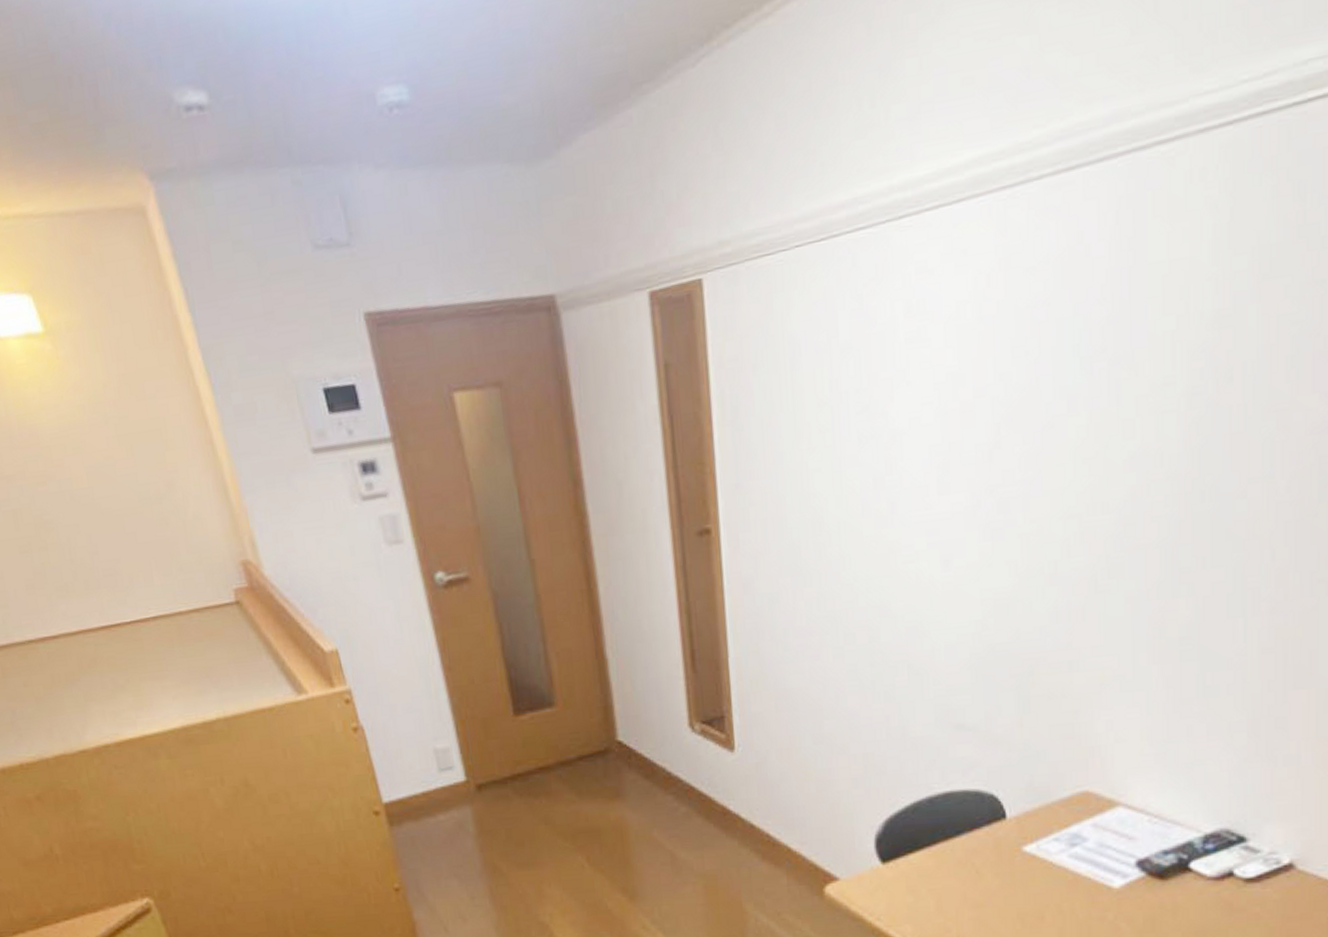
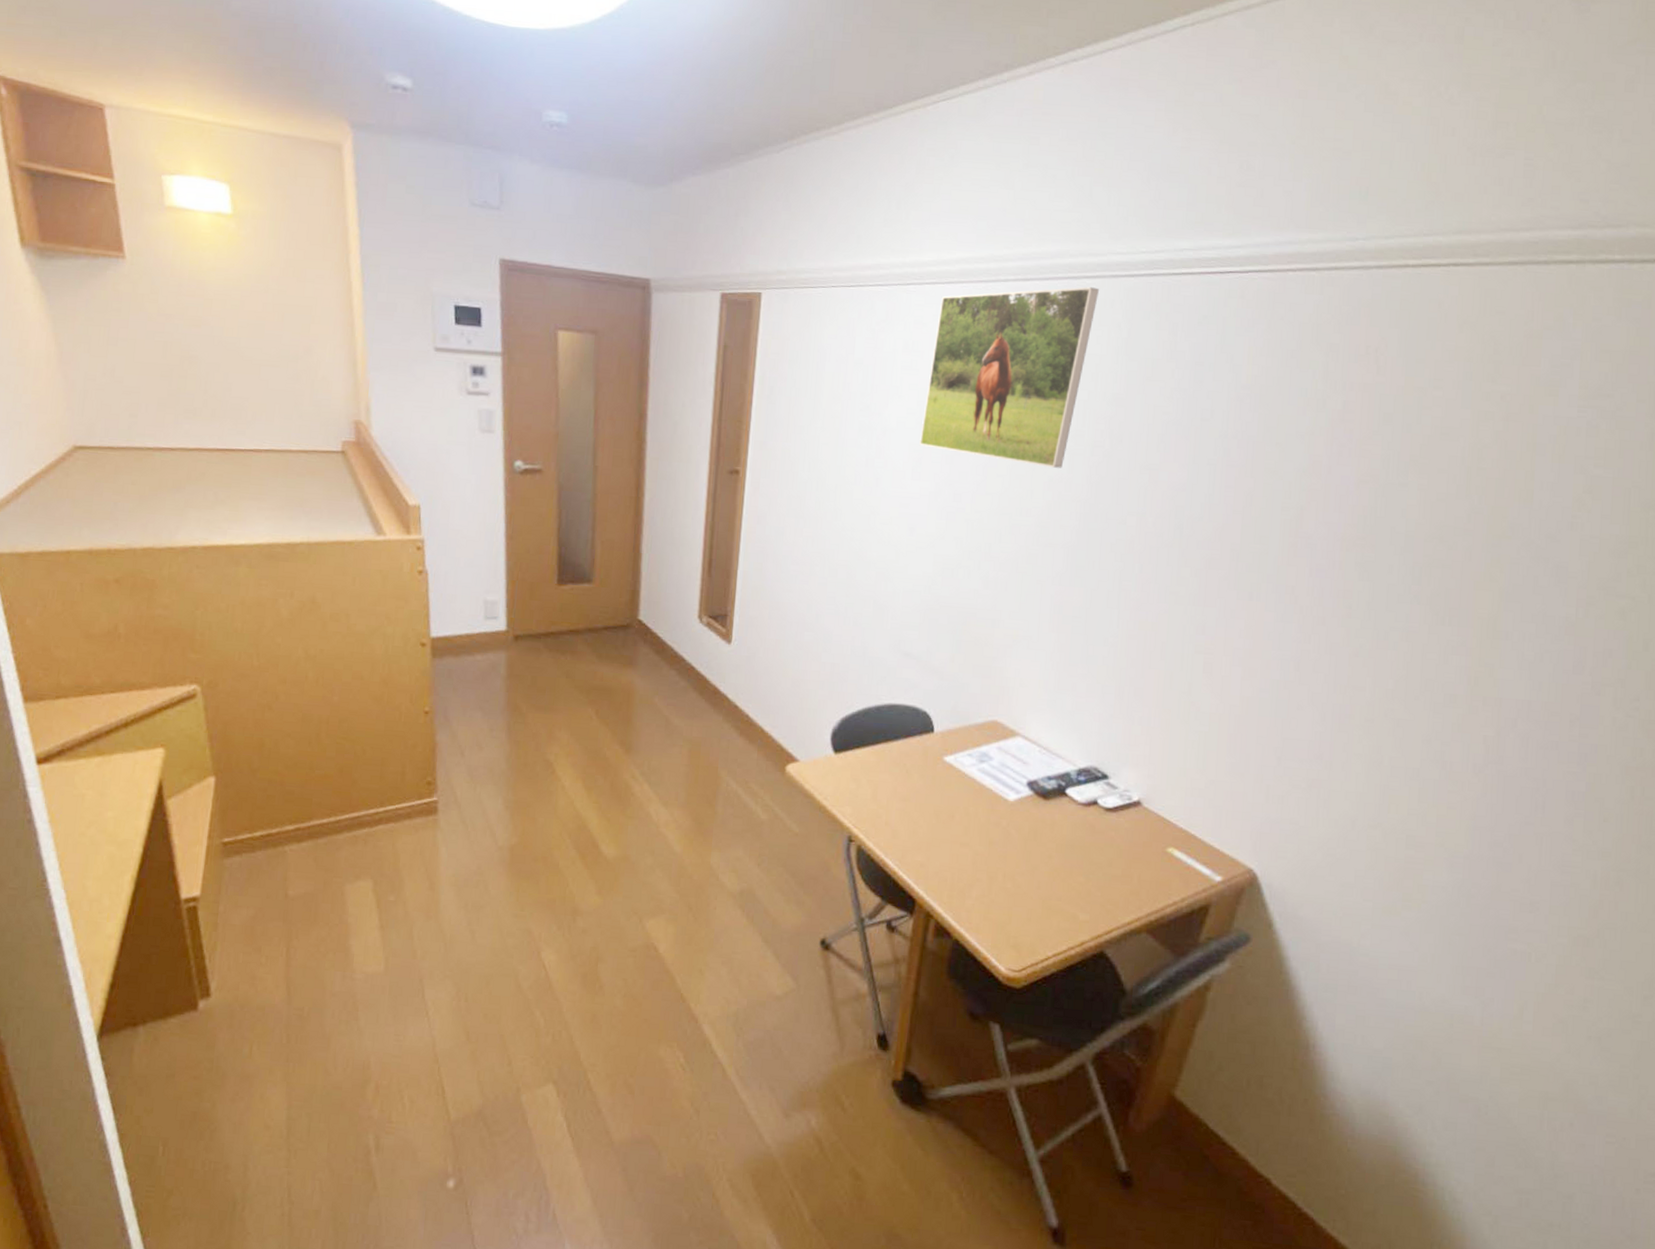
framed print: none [943,155,1182,446] -> present [919,287,1100,468]

